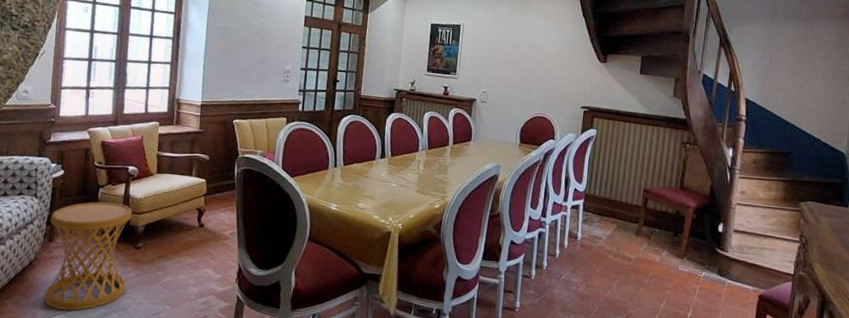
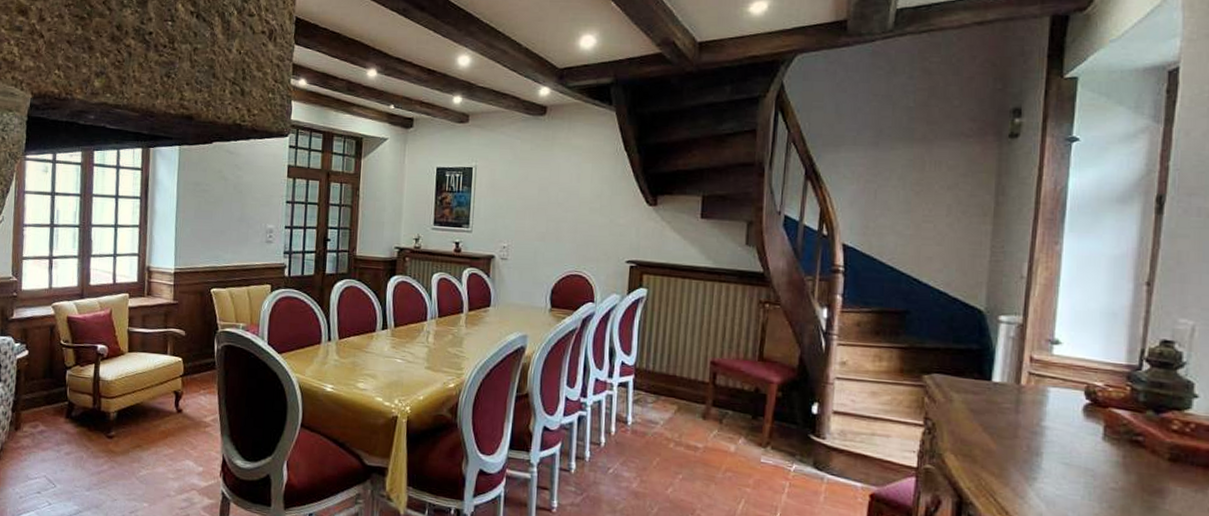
side table: present [44,201,133,311] -> none [12,385,103,508]

